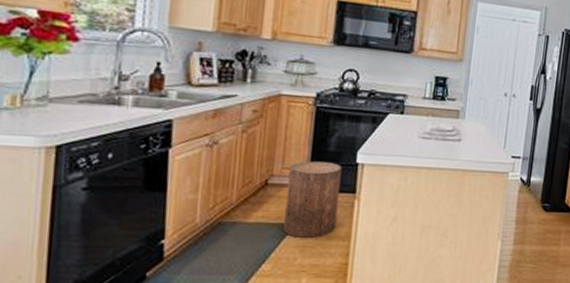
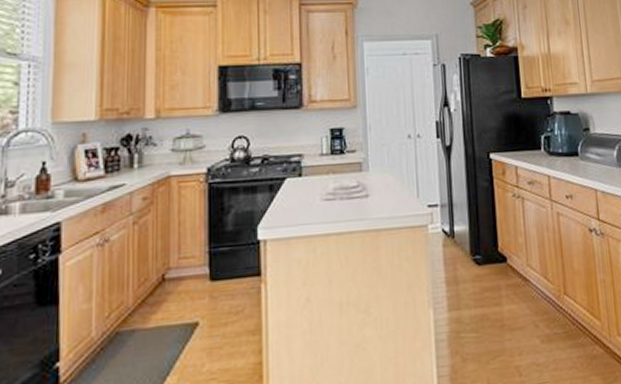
stool: present [283,161,342,238] -> none [187,243,244,339]

